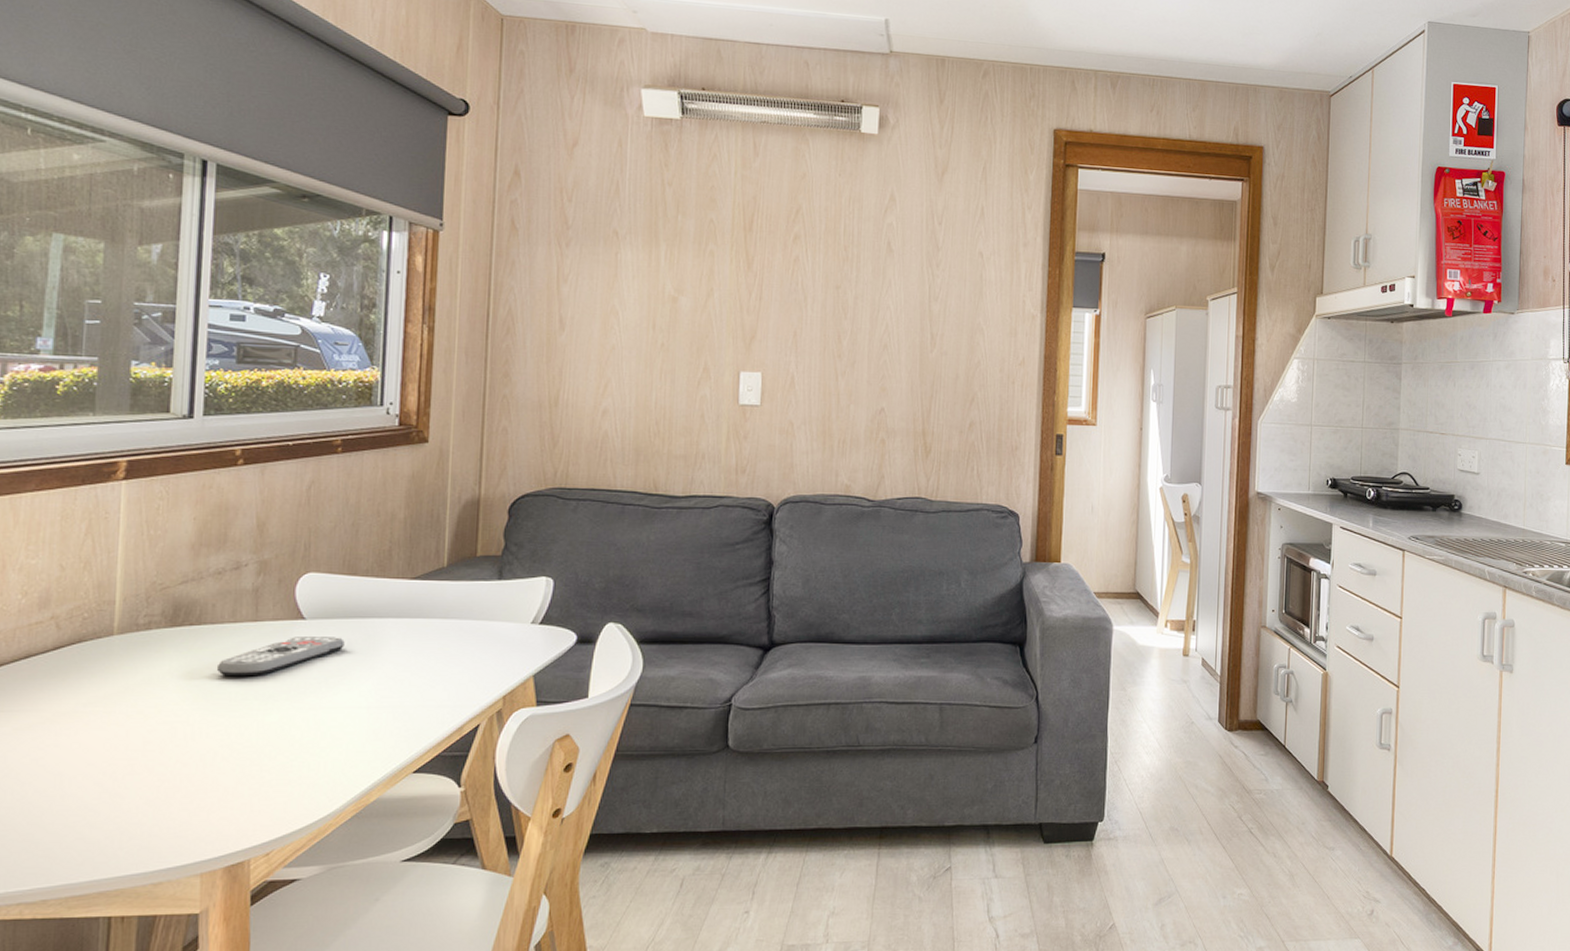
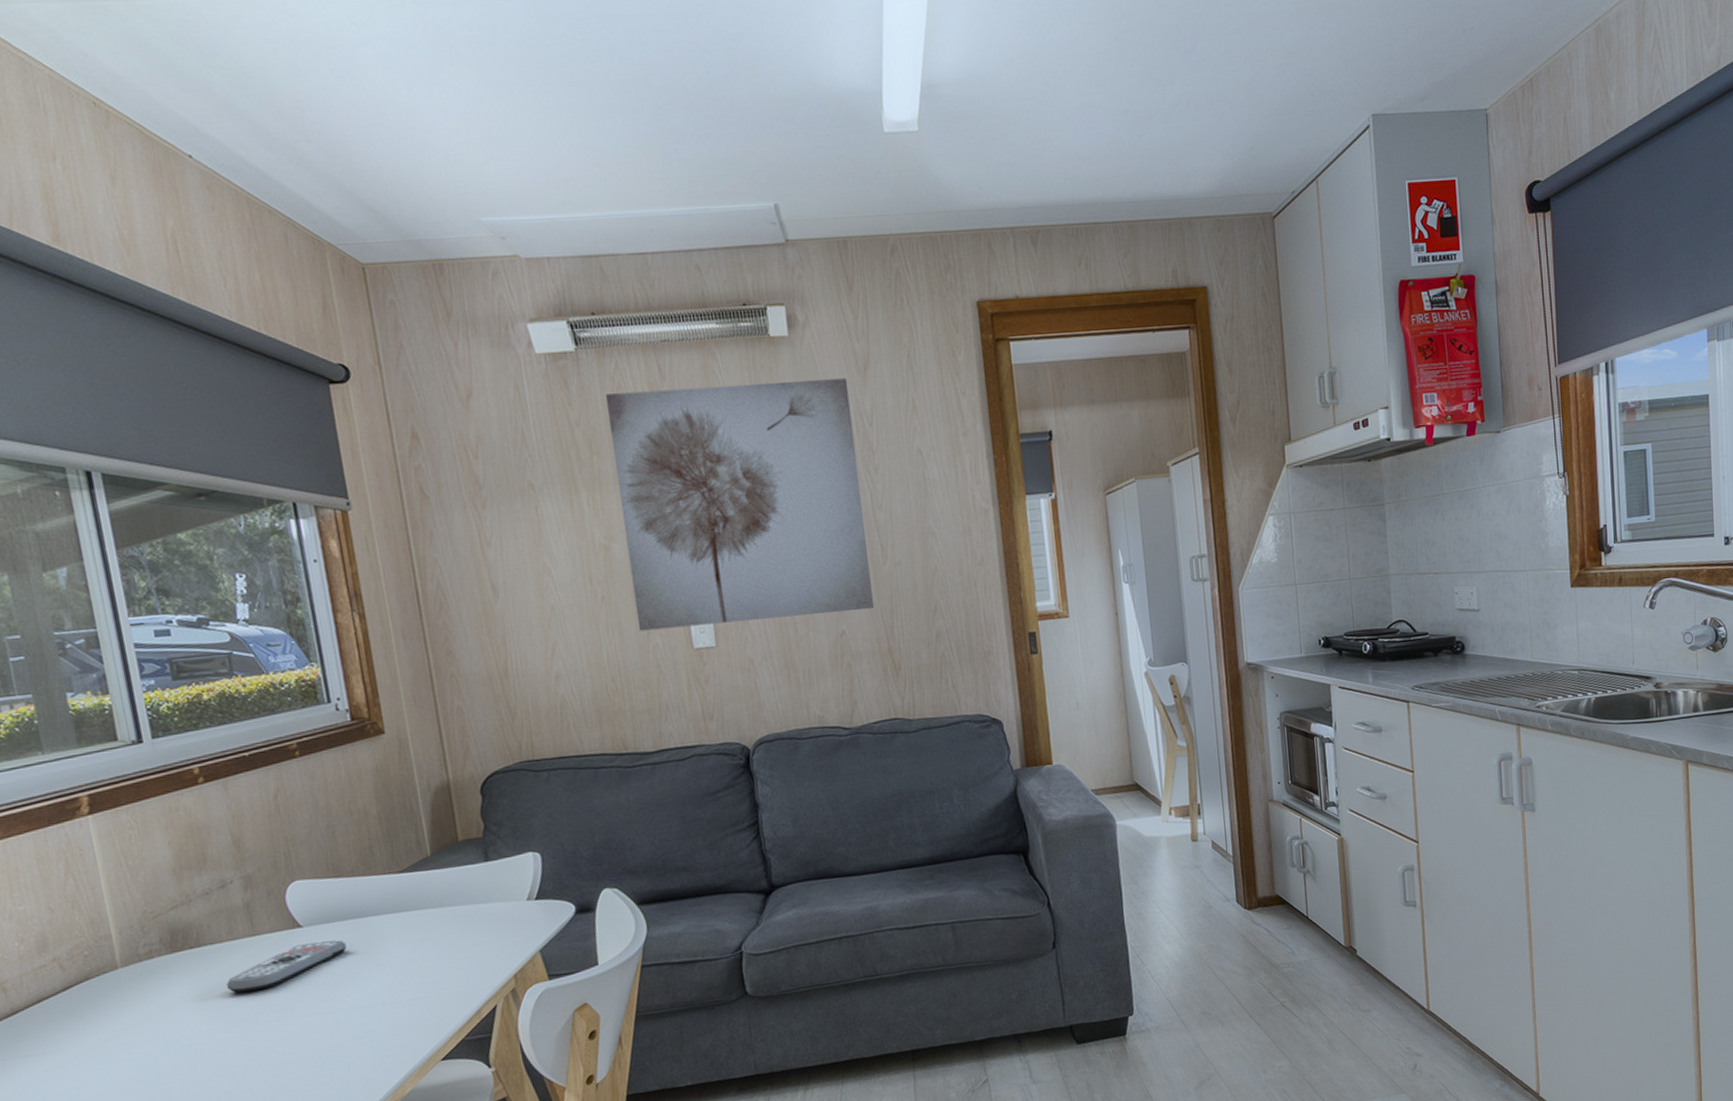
wall art: none [690,161,925,392] -> present [605,378,875,631]

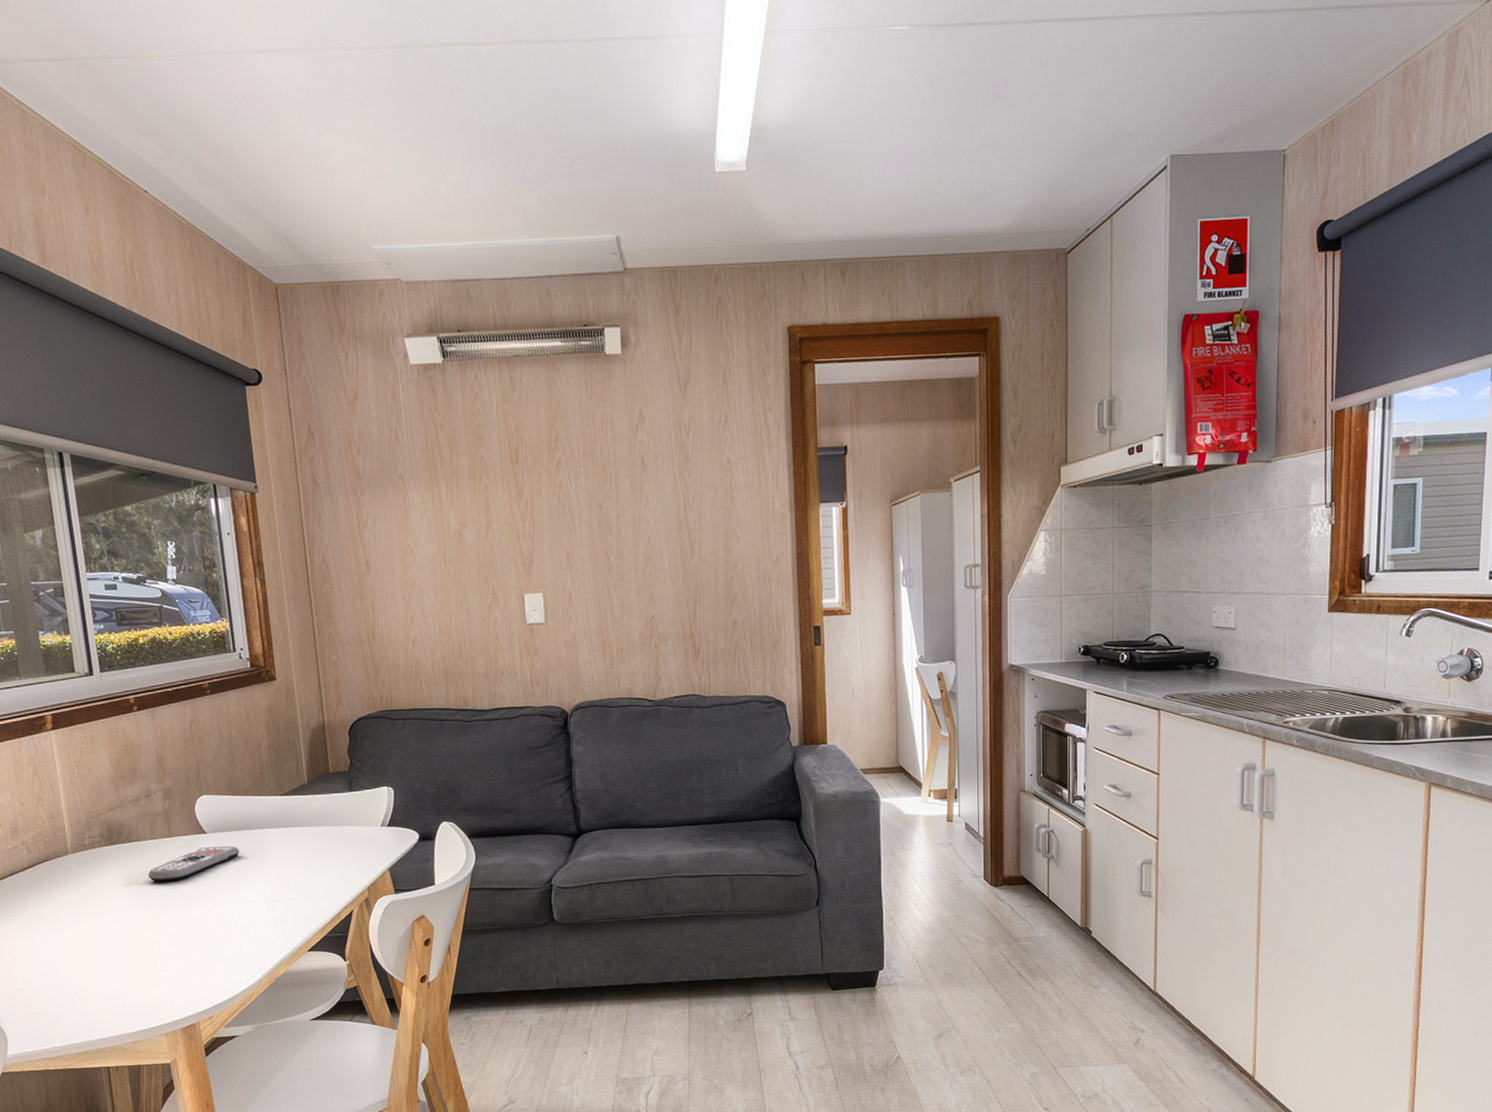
wall art: present [605,378,875,631] -> none [465,393,681,606]

